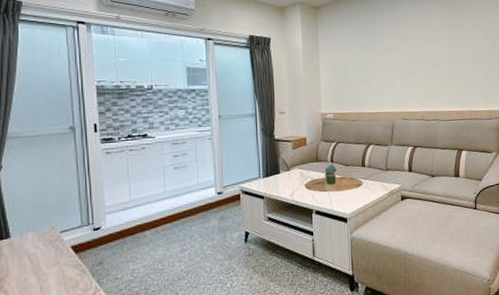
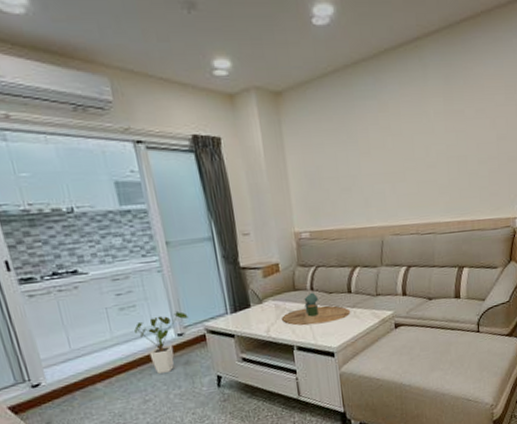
house plant: none [183,172,228,226] -> present [134,310,189,374]

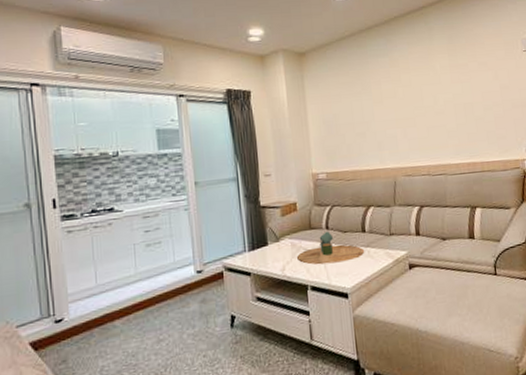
house plant: present [134,310,189,374] -> none [157,247,209,312]

